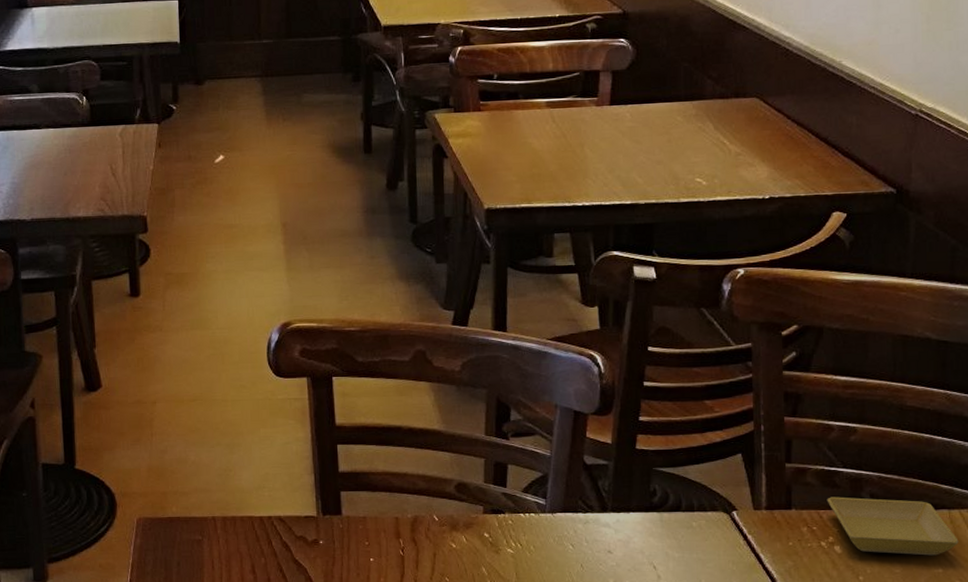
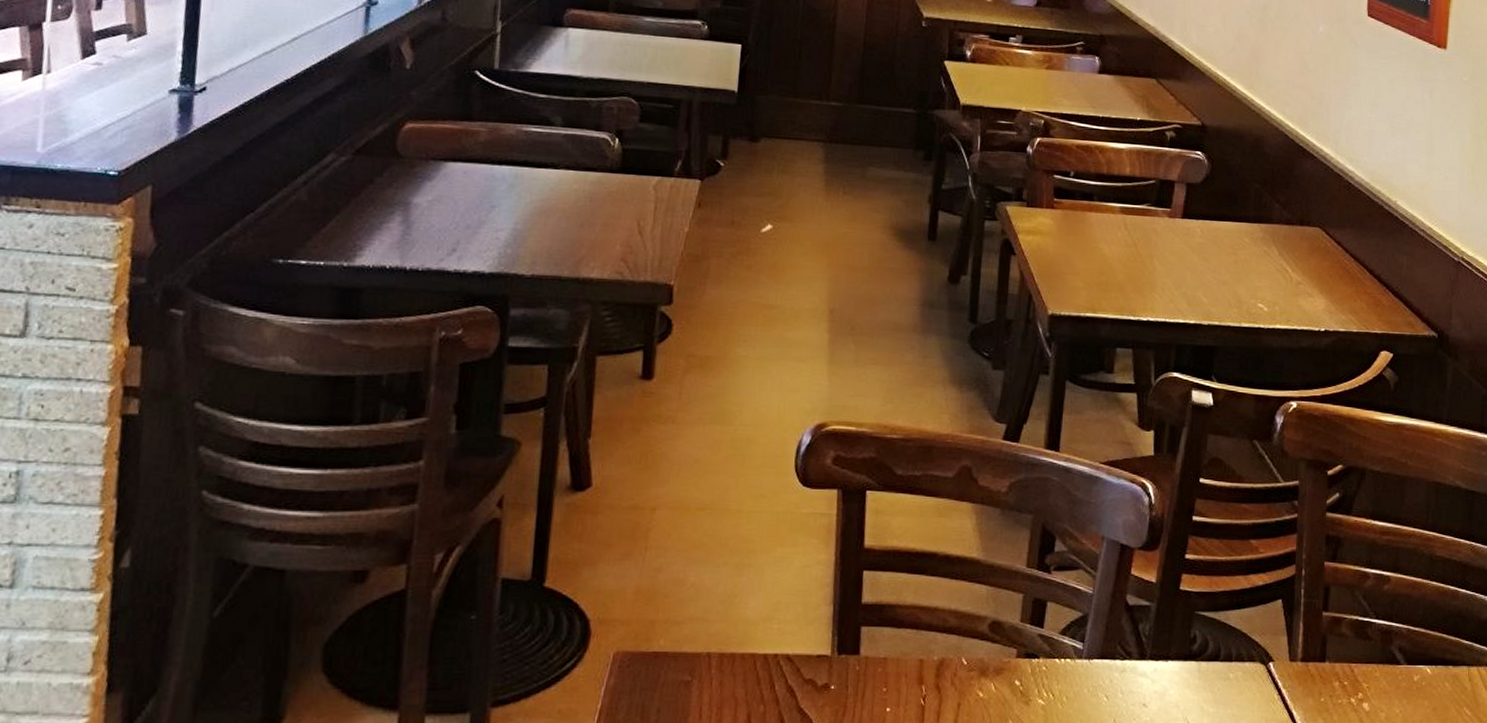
saucer: present [827,496,959,556] -> none [1359,649,1475,715]

